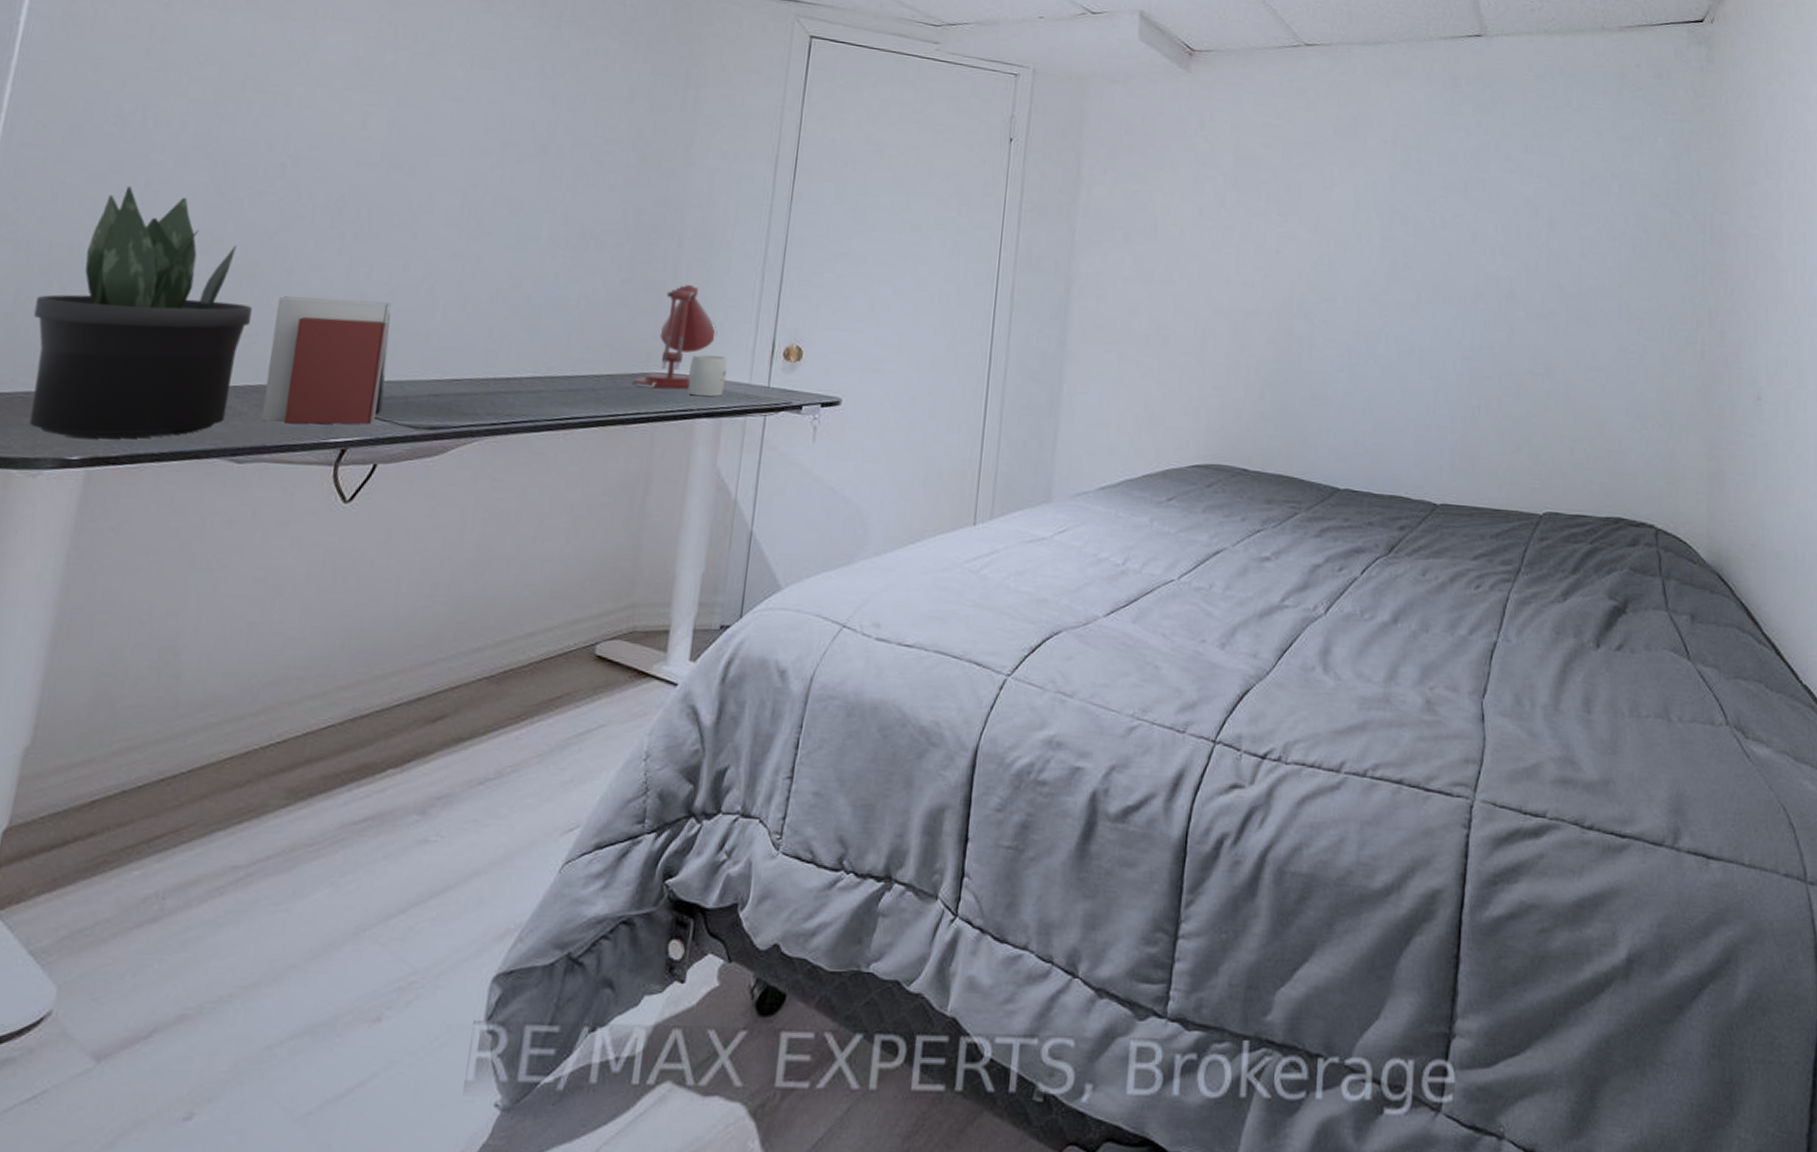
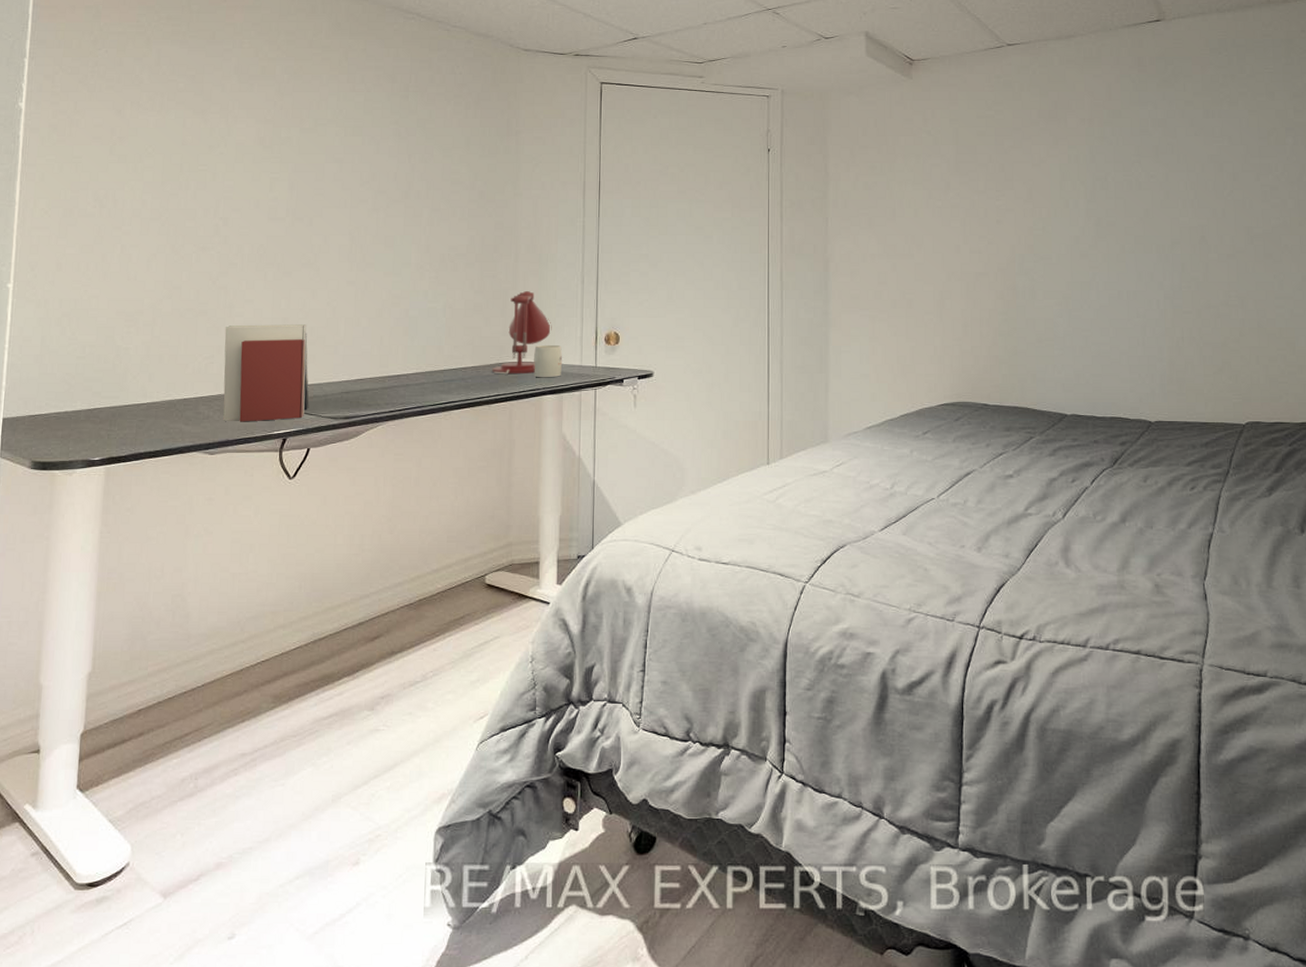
planter: present [29,186,252,439] -> none [56,252,208,443]

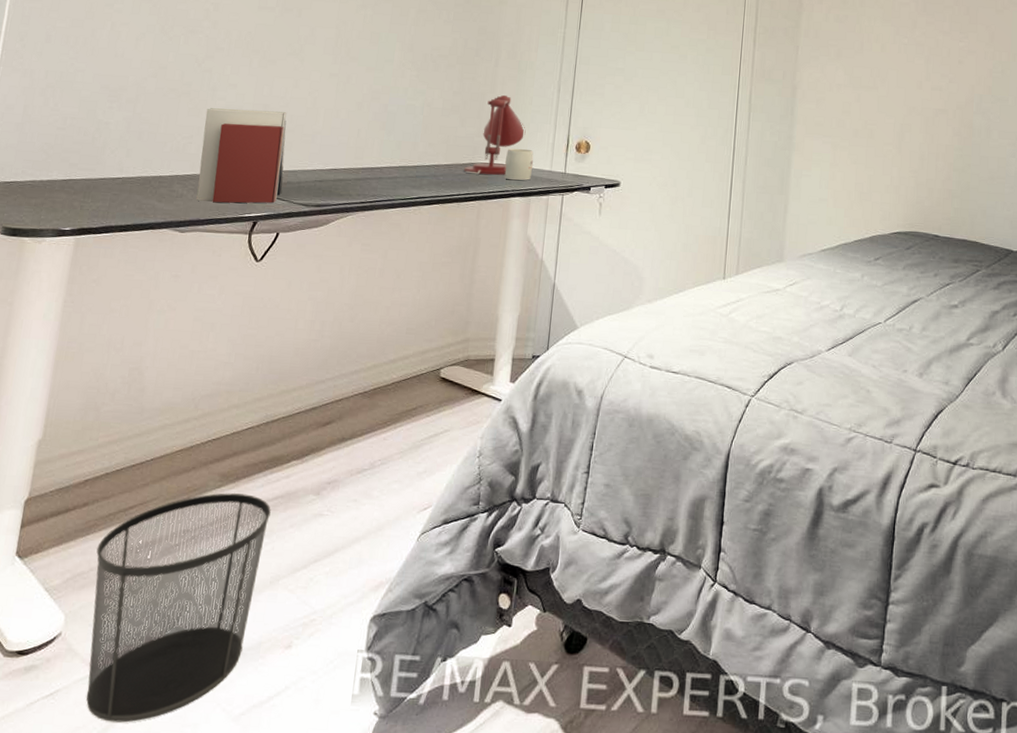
waste bin: none [156,714,326,948] -> present [86,493,271,723]

